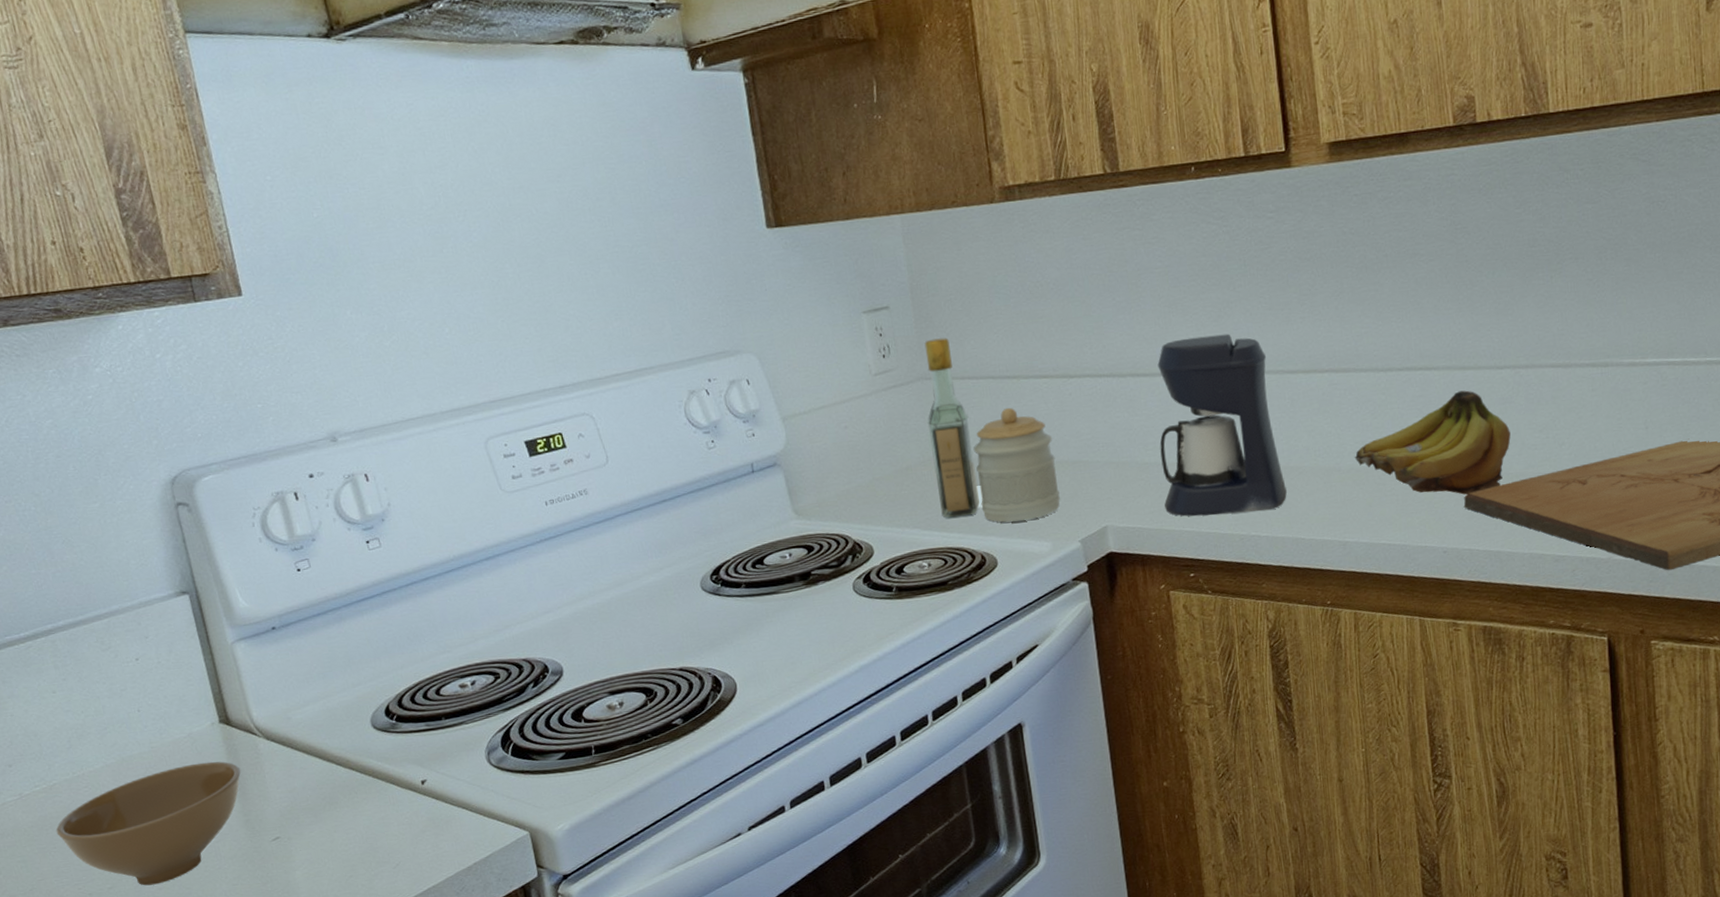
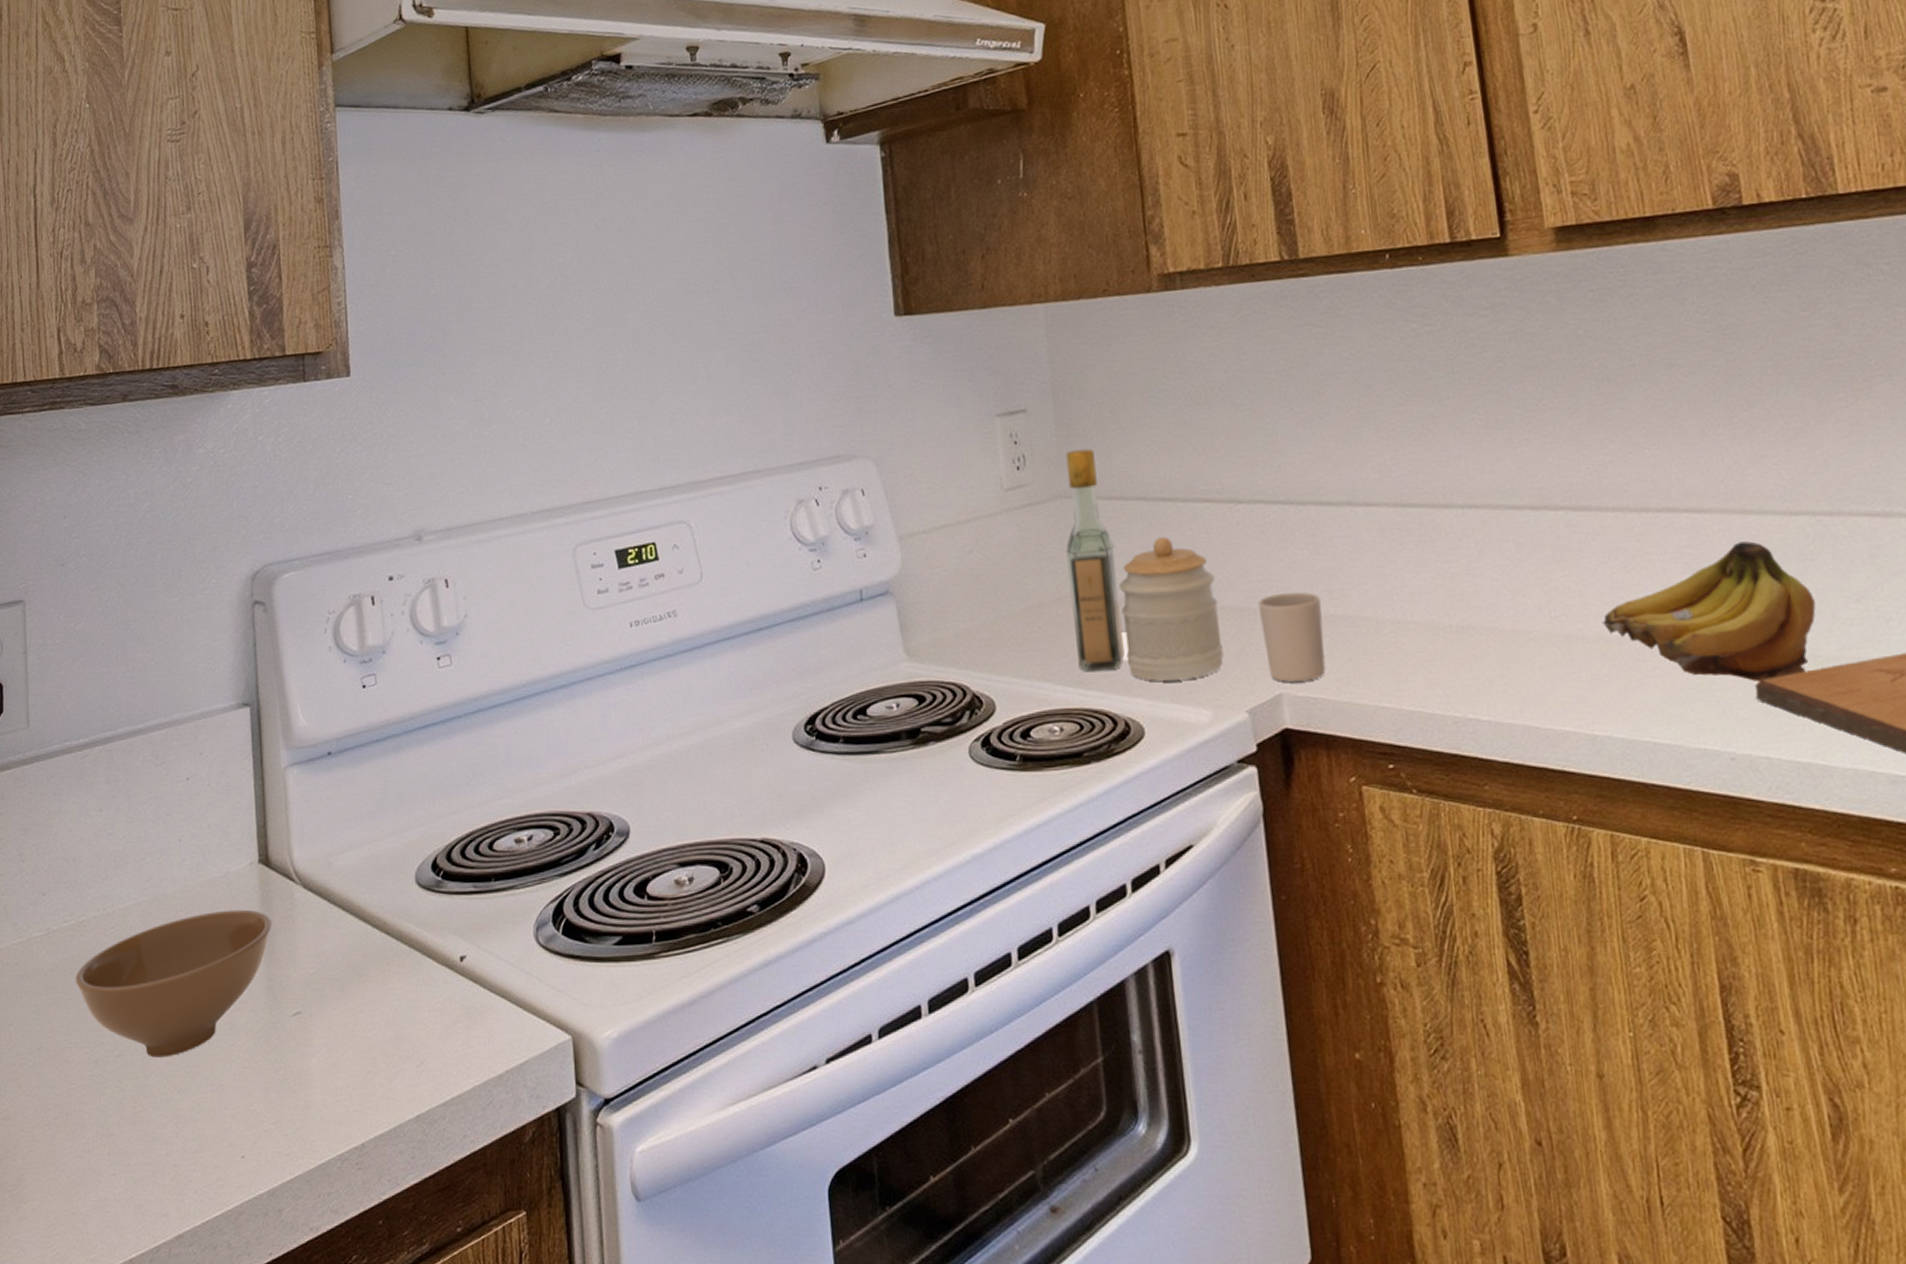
mug: none [1087,446,1142,517] -> present [1257,592,1326,682]
coffee maker: present [1157,333,1287,517] -> none [1345,456,1514,689]

